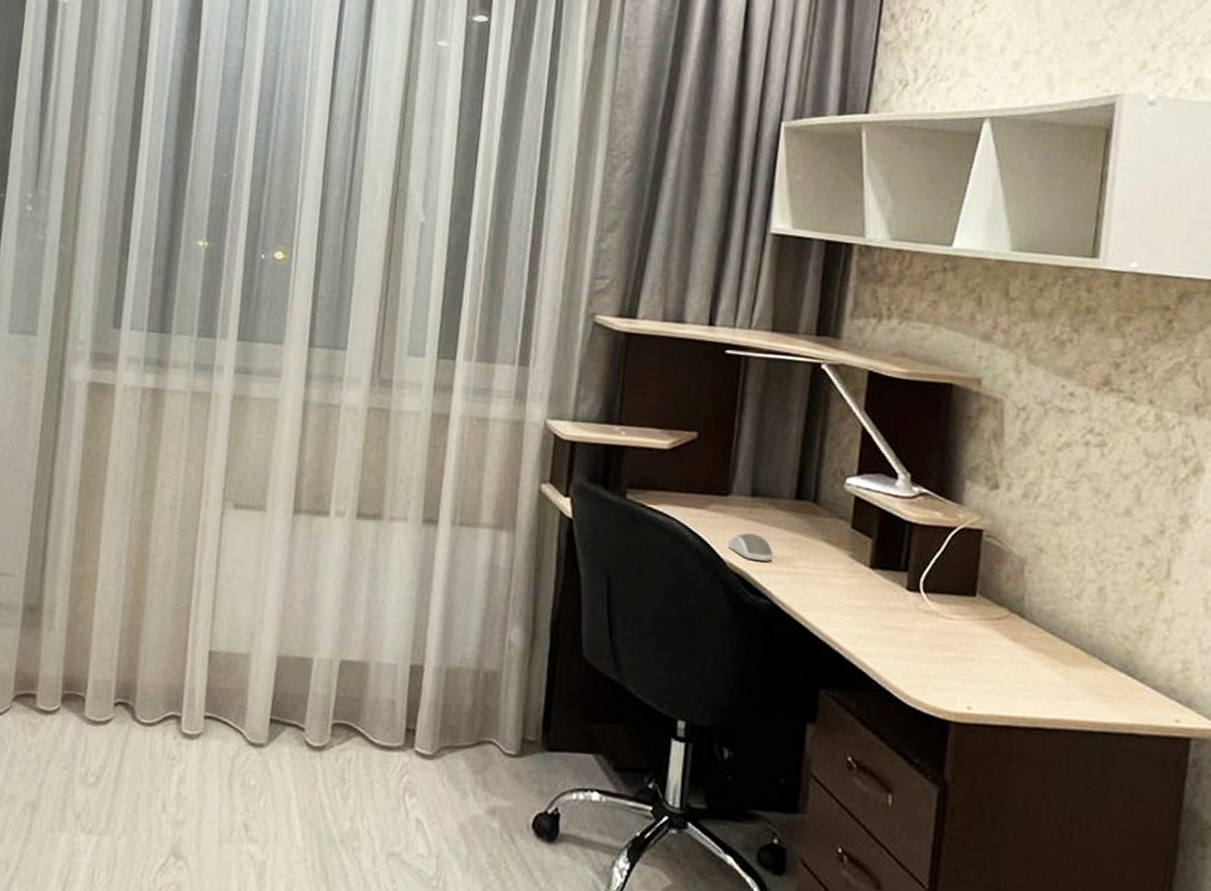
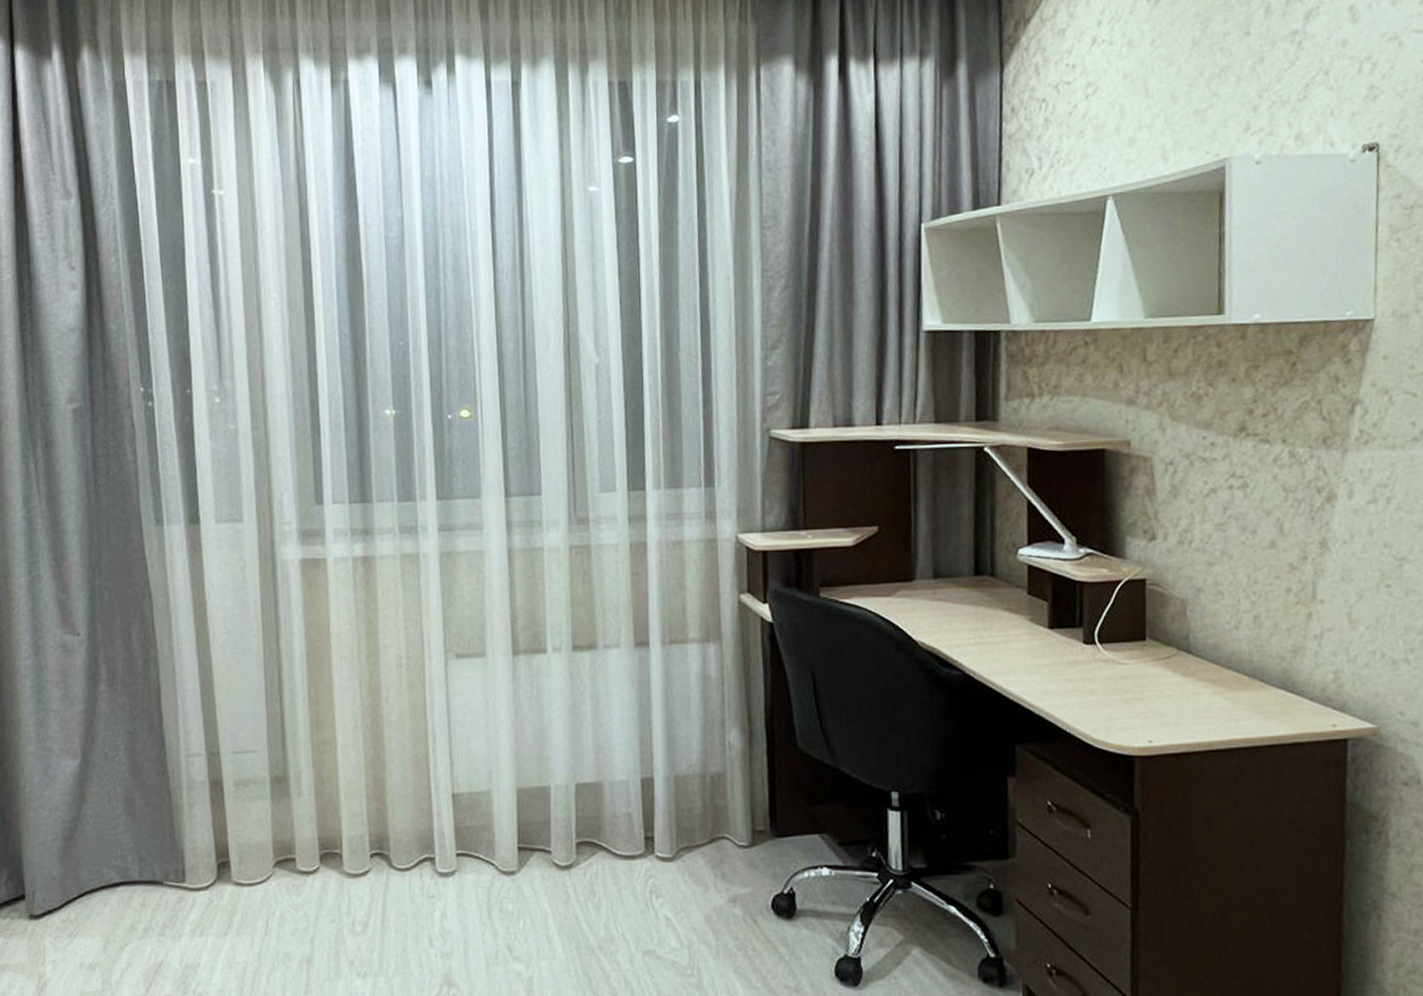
computer mouse: present [727,533,774,562] -> none [917,612,961,636]

